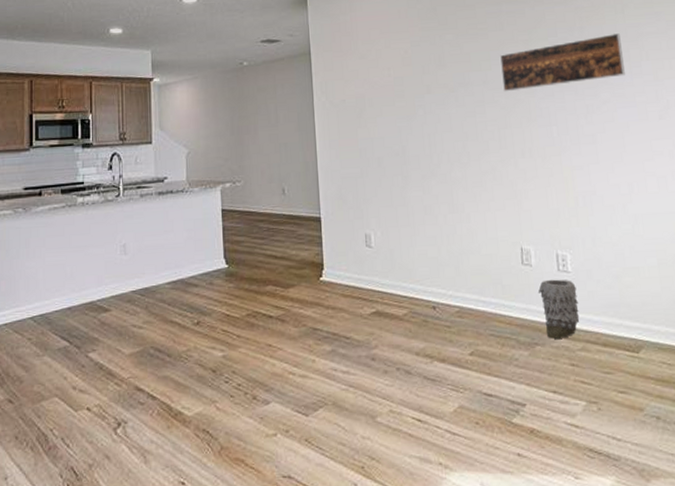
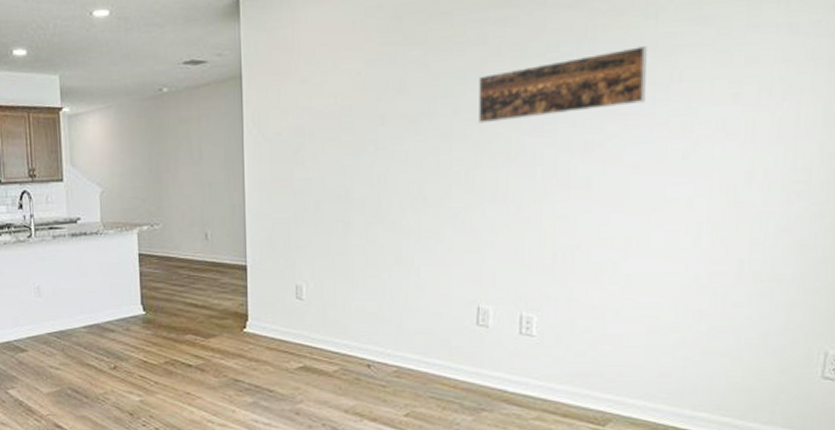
vase: present [537,279,580,339] -> none [491,343,539,406]

